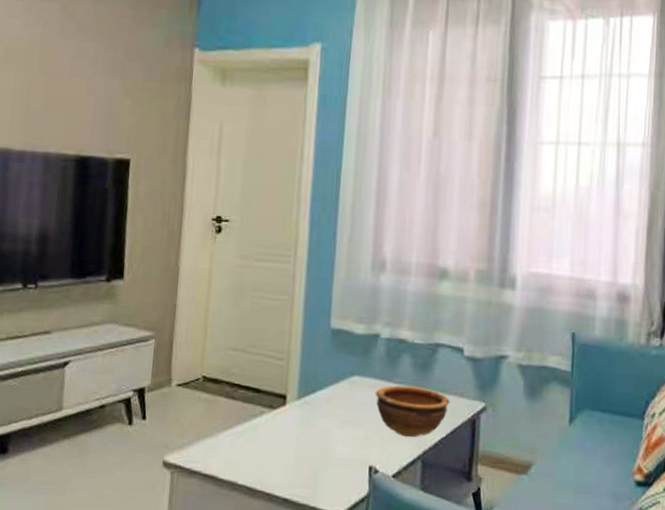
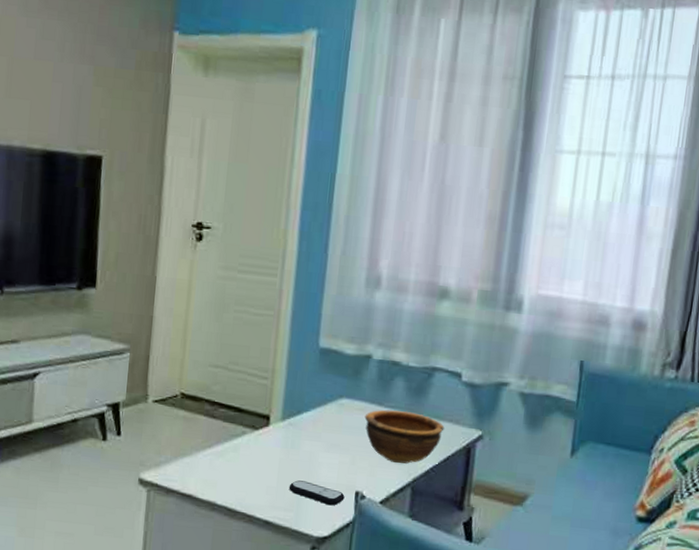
remote control: none [305,457,359,481] -> present [288,480,345,506]

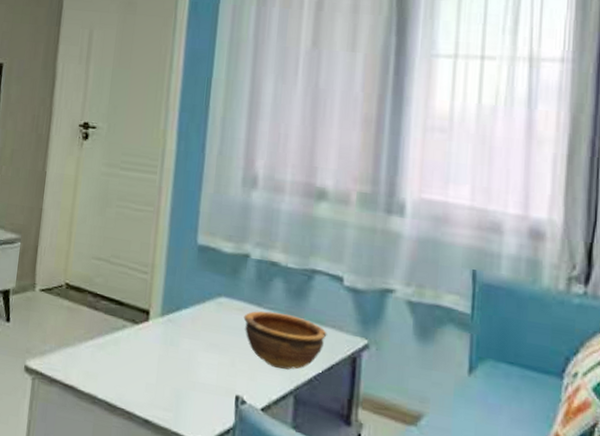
remote control: present [288,480,345,506] -> none [168,379,225,410]

